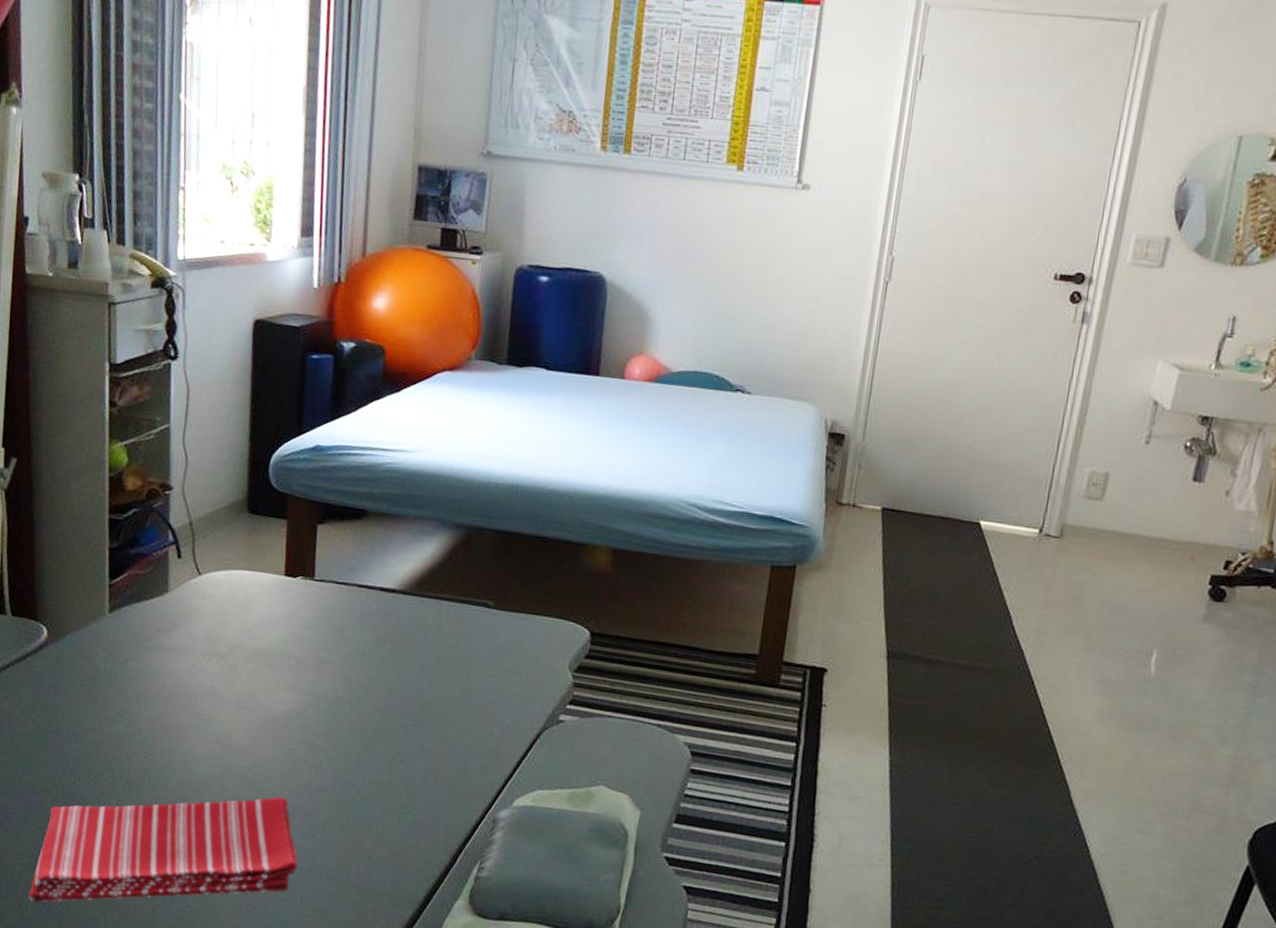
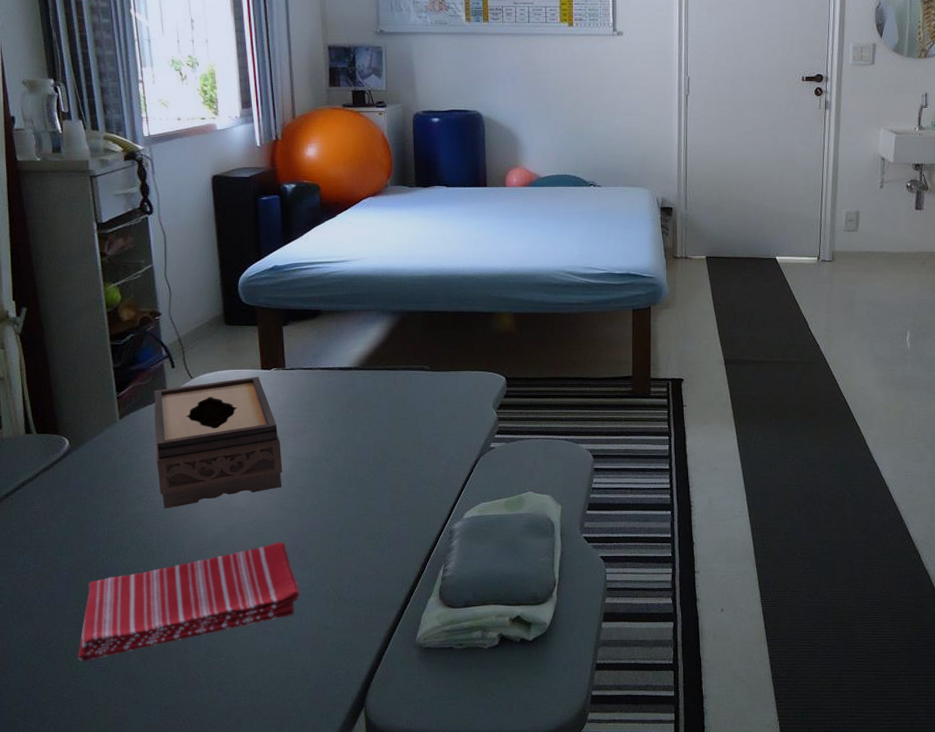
tissue box: none [146,582,297,733] -> present [154,376,283,509]

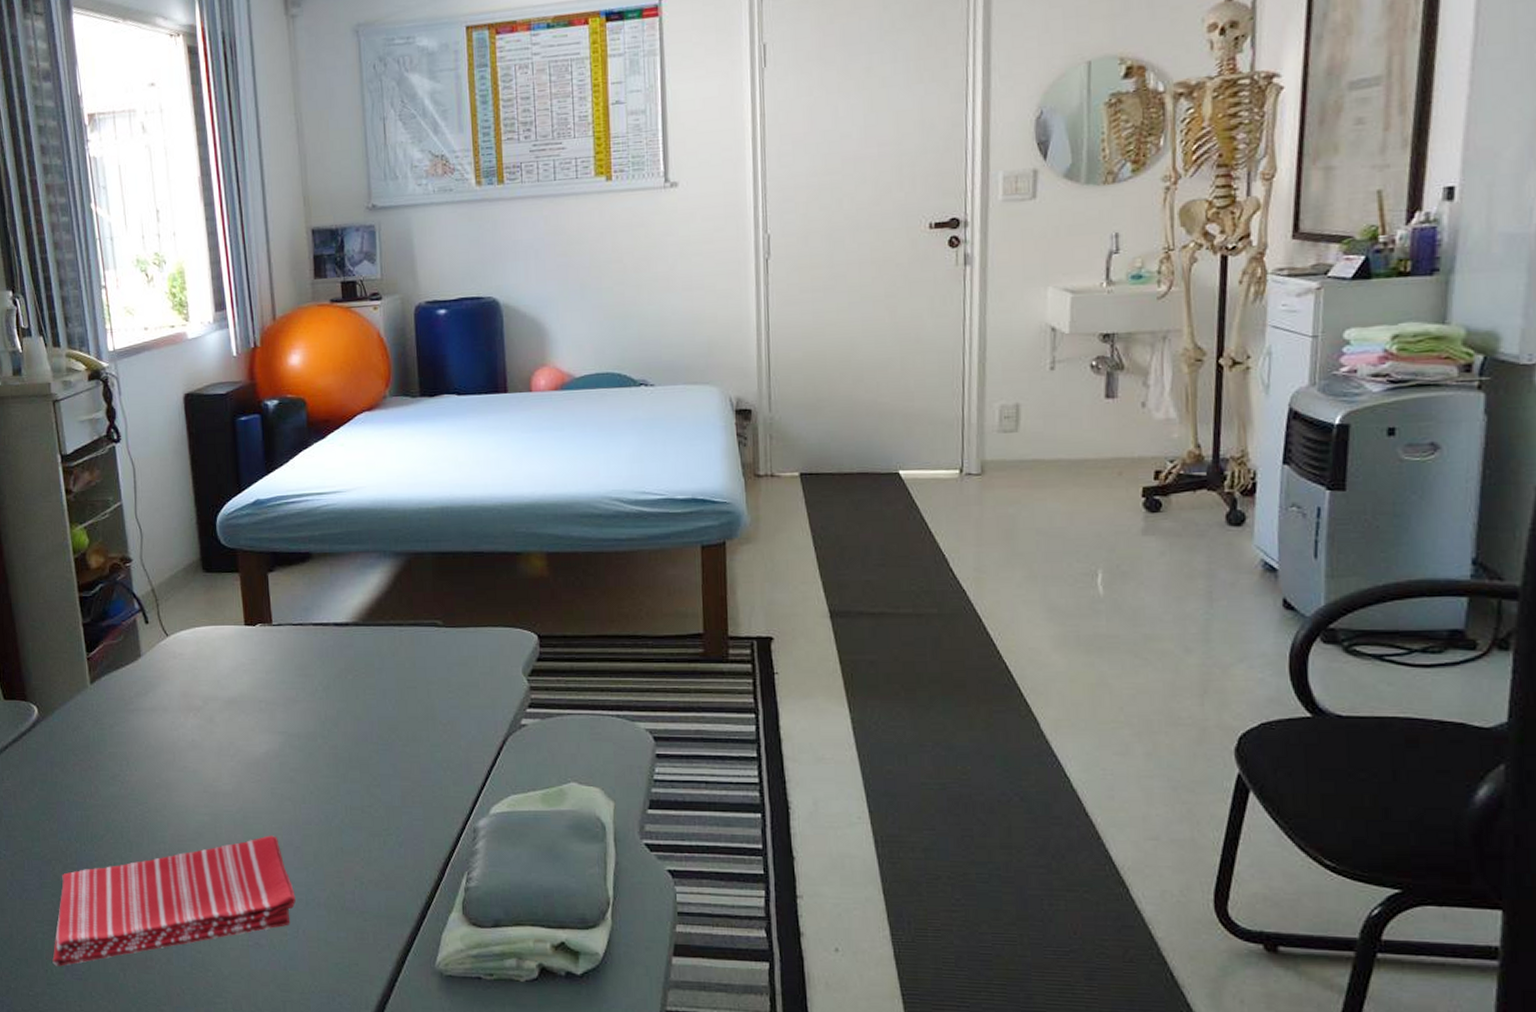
tissue box: present [154,376,283,509] -> none [127,633,273,791]

